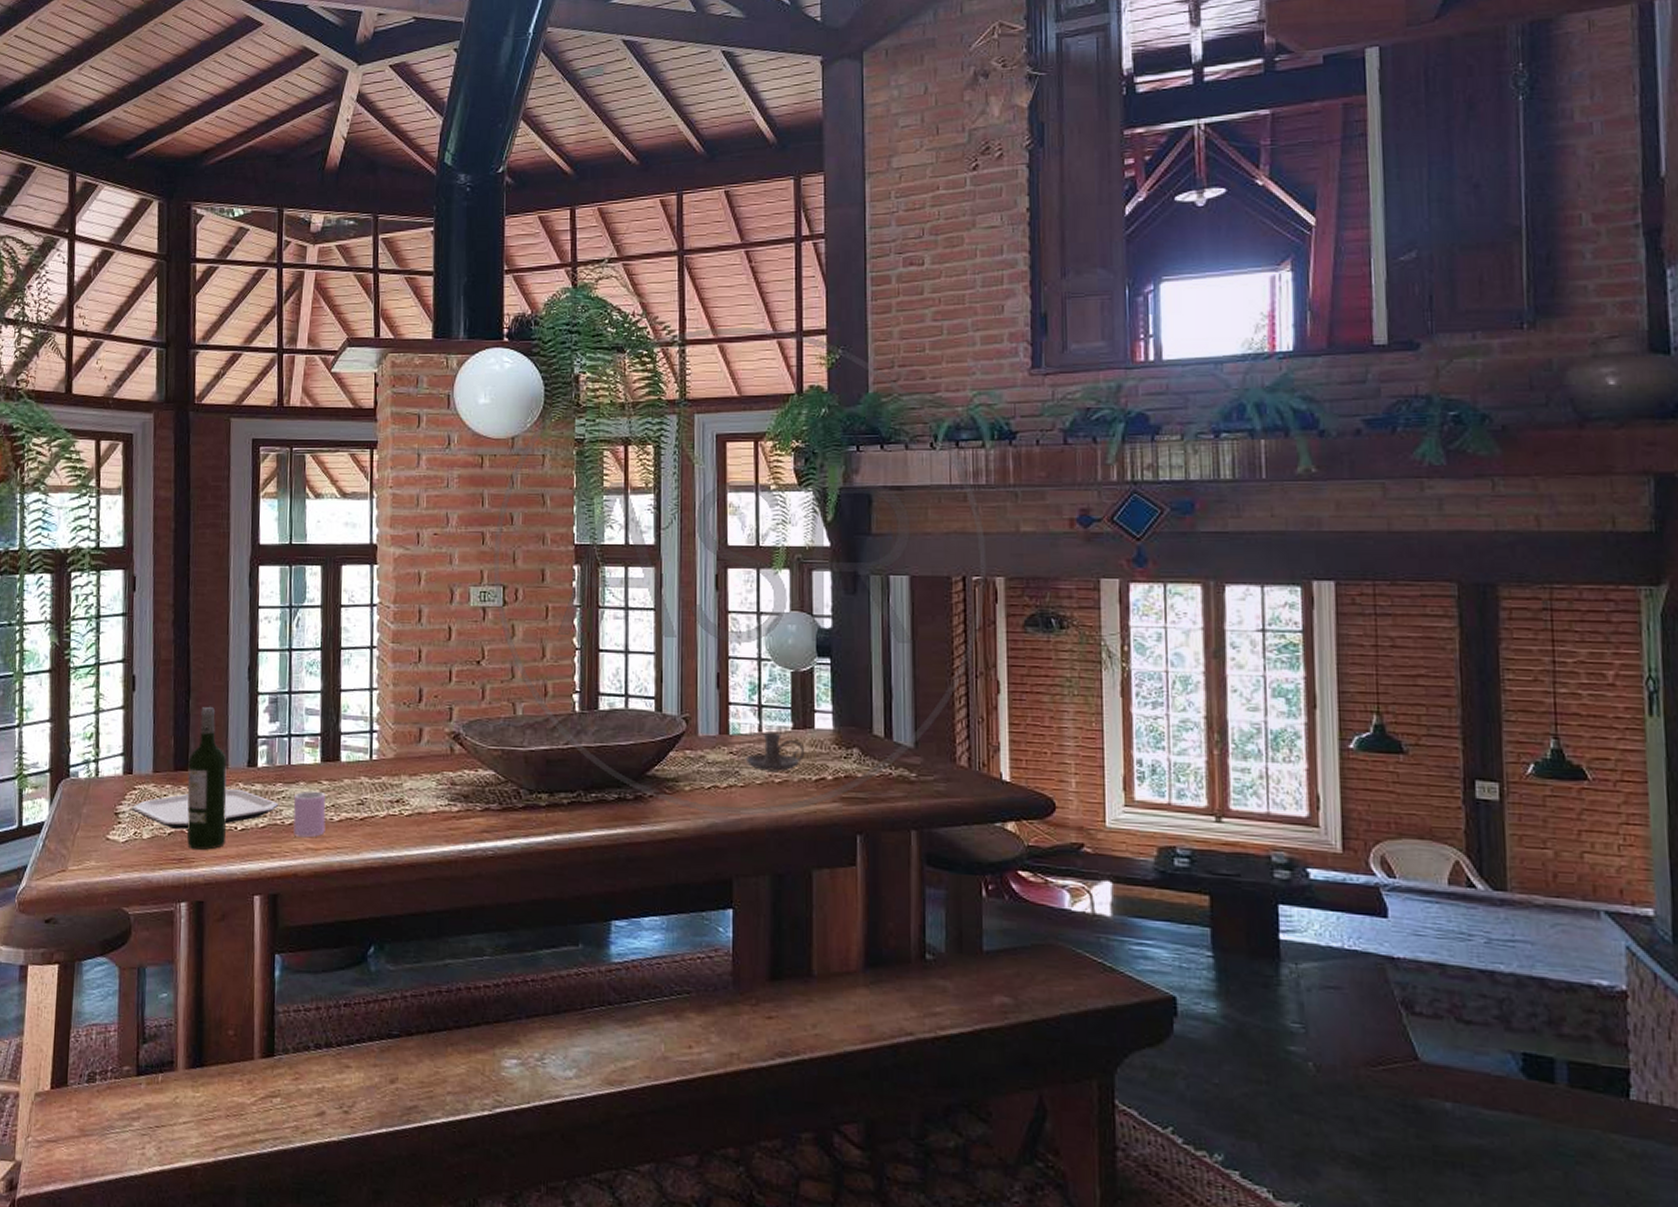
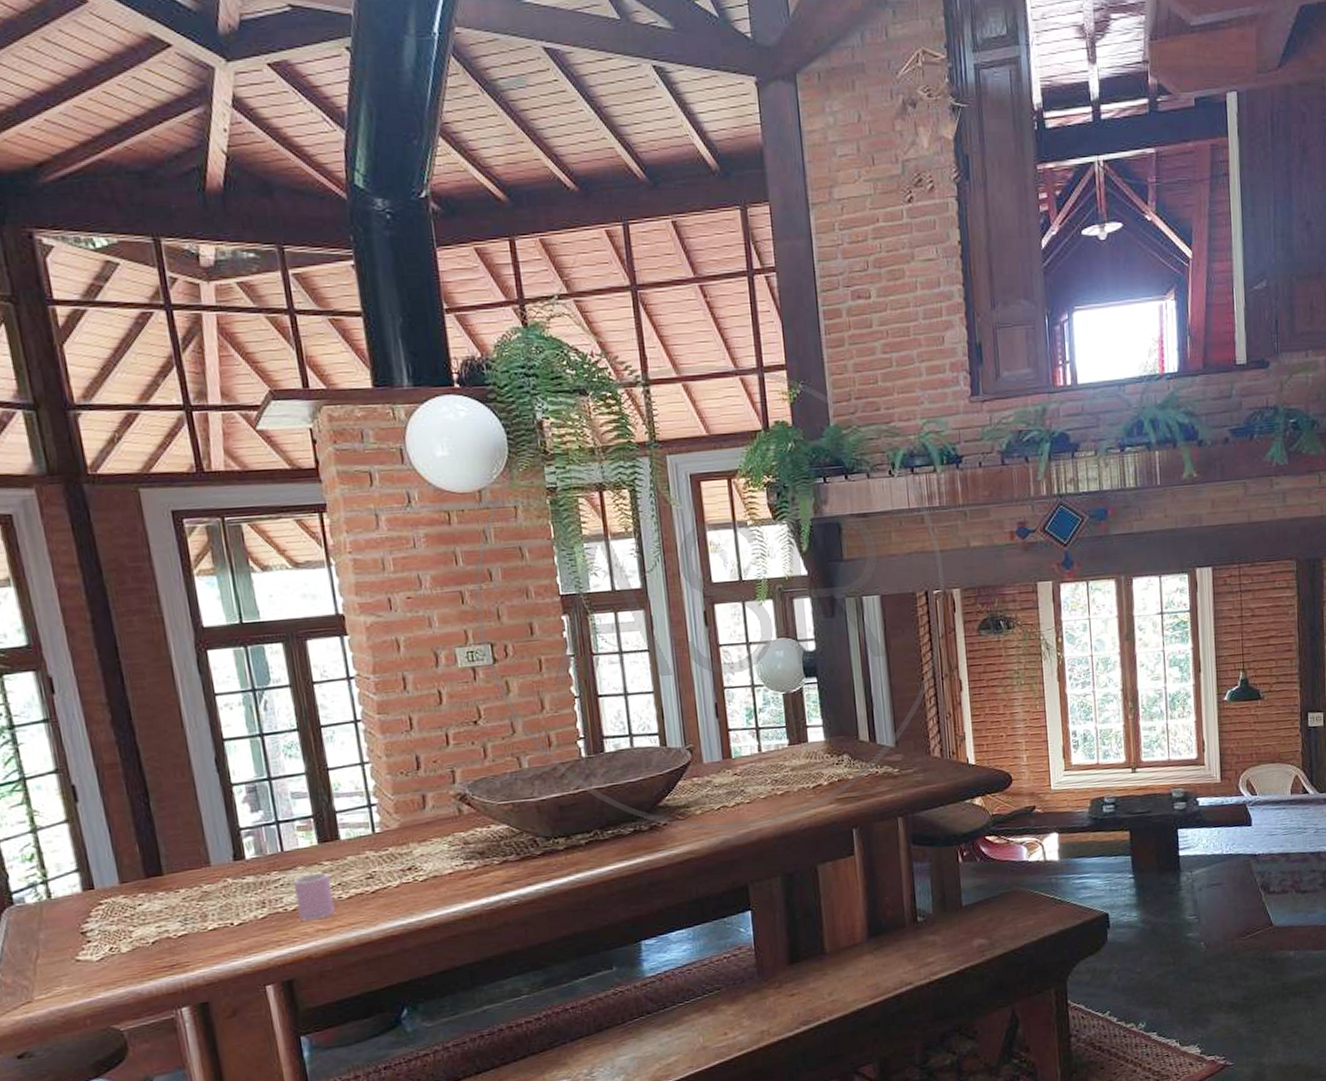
plate: present [131,788,278,830] -> none [100,884,277,937]
wine bottle: present [187,707,227,850] -> none [160,806,223,953]
candle holder: present [745,732,805,772] -> none [749,750,802,786]

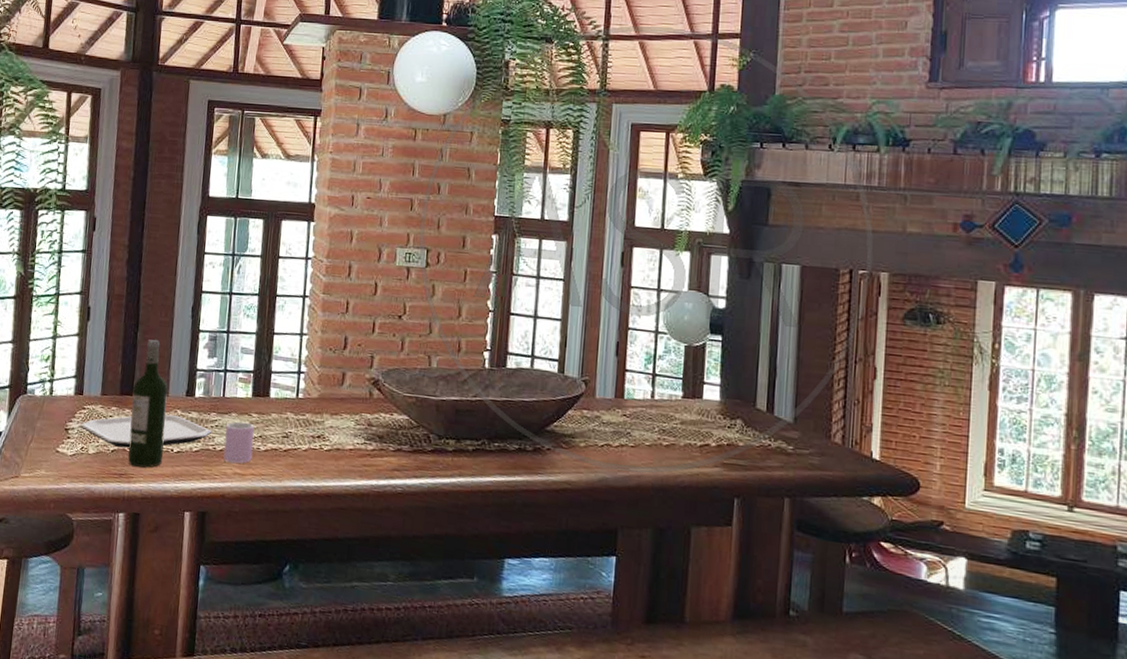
plate: none [100,884,277,937] -> present [80,414,211,448]
wine bottle: none [160,806,223,953] -> present [128,340,168,468]

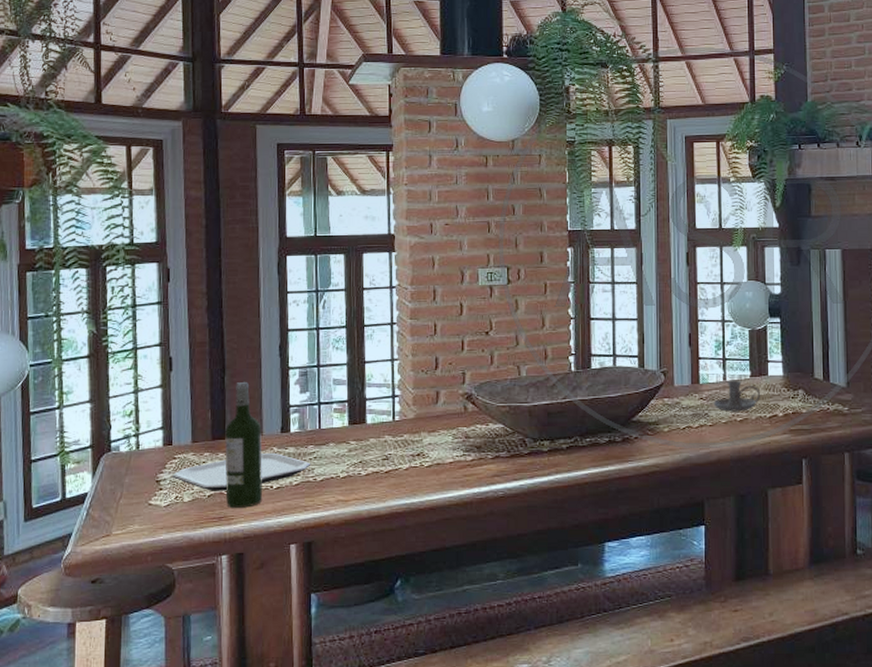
cup: present [223,421,254,464] -> none [324,450,354,491]
candle holder: none [637,399,693,436] -> present [713,380,761,412]

